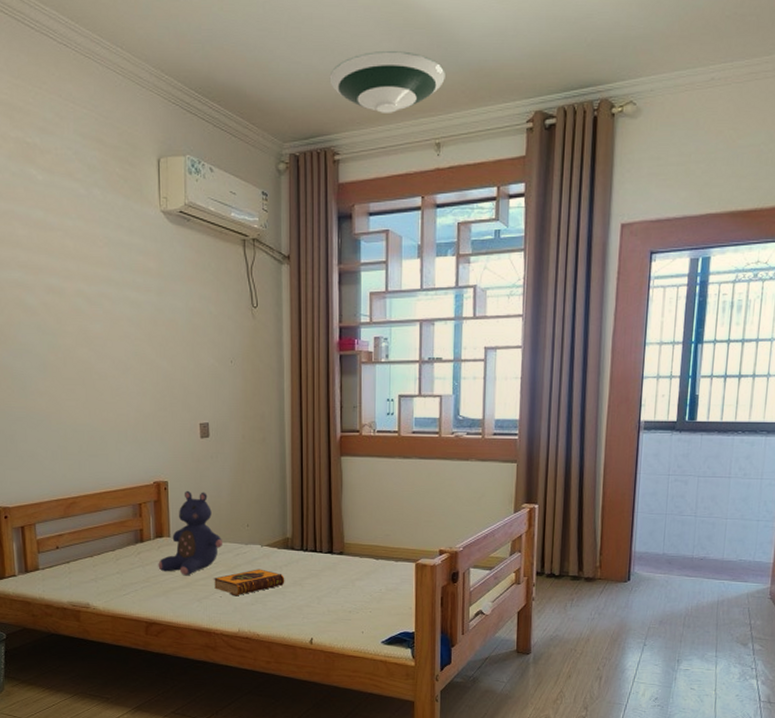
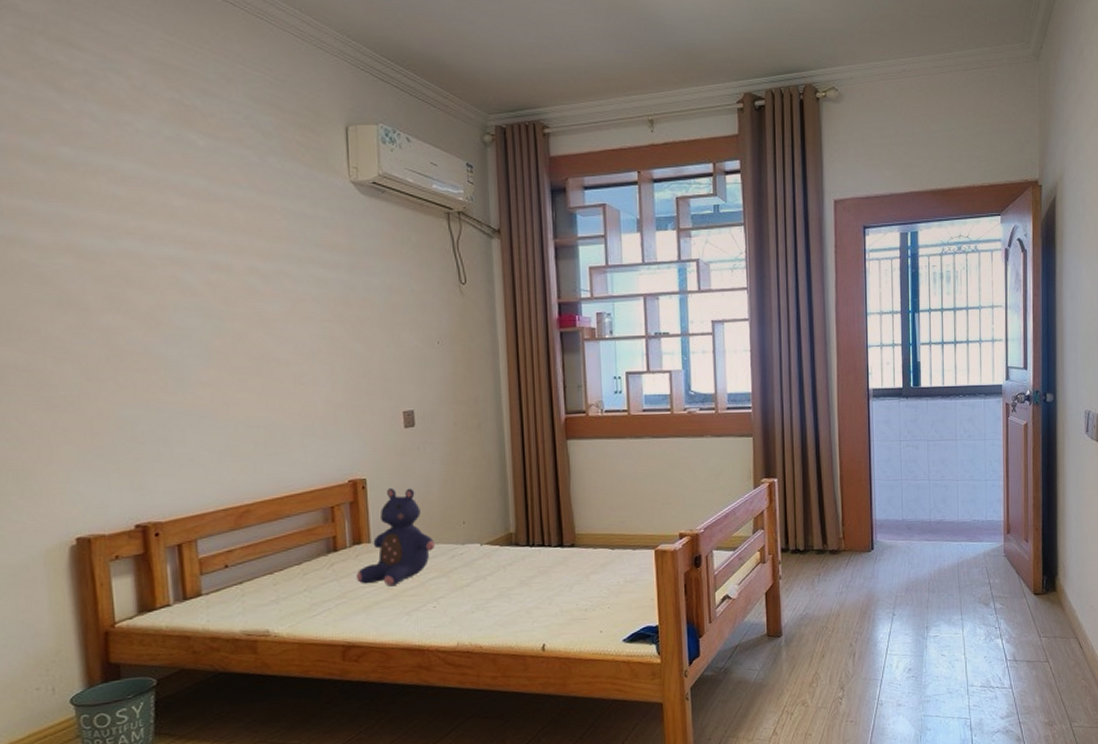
hardback book: present [213,569,285,596] -> none [424,570,510,605]
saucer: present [329,51,445,113] -> none [535,29,654,89]

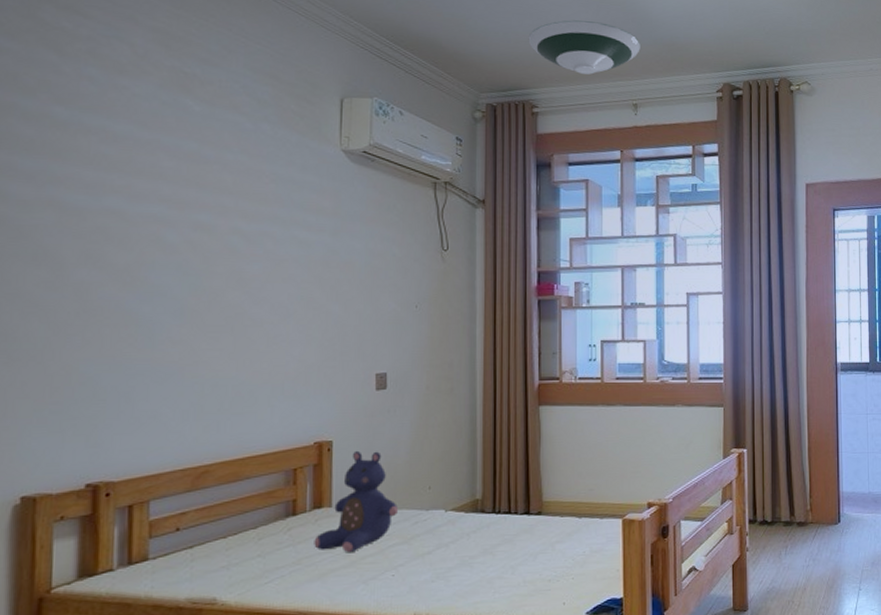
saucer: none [535,29,654,89] -> present [528,20,640,75]

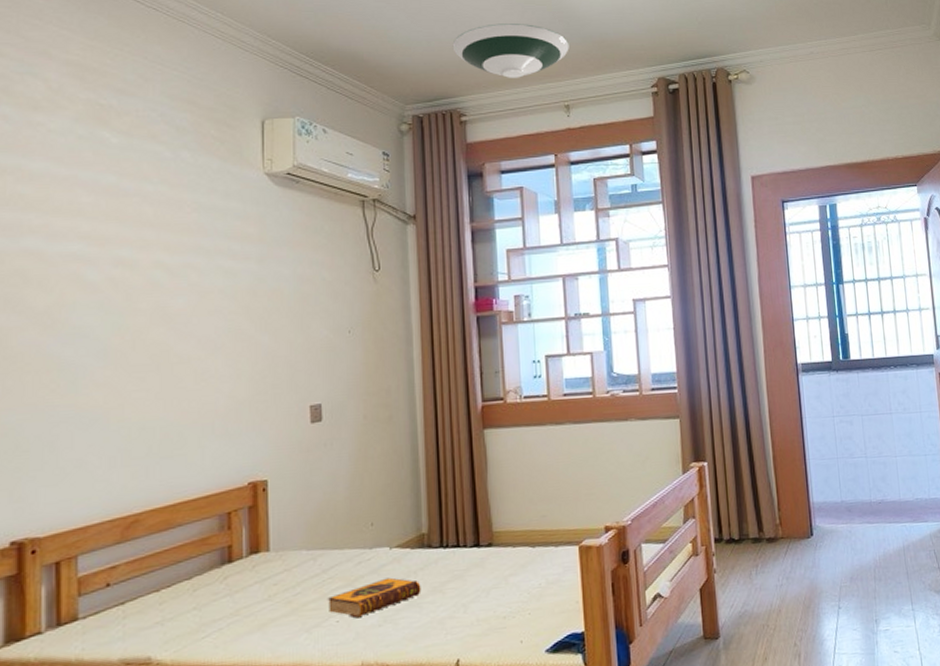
teddy bear: present [314,450,399,553] -> none [252,488,341,600]
hardback book: none [384,538,473,574] -> present [327,577,421,619]

